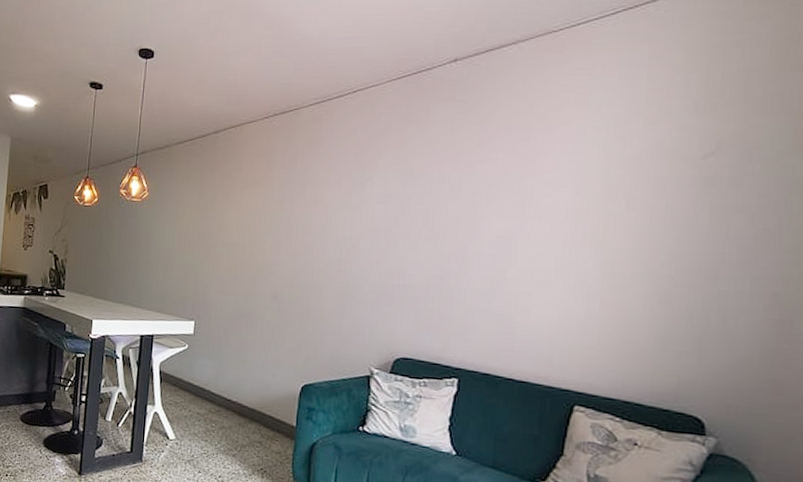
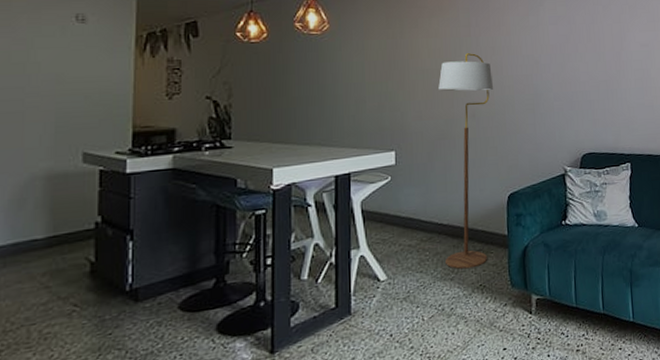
floor lamp: none [230,230,301,451] -> present [438,53,494,269]

